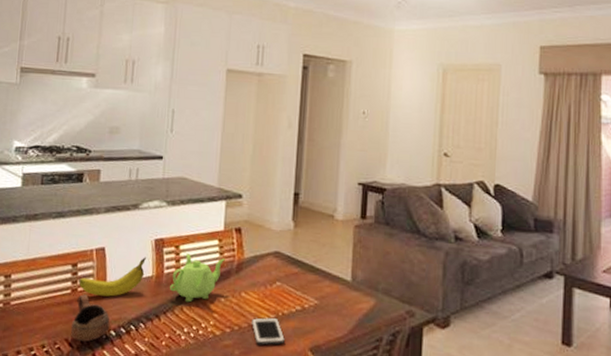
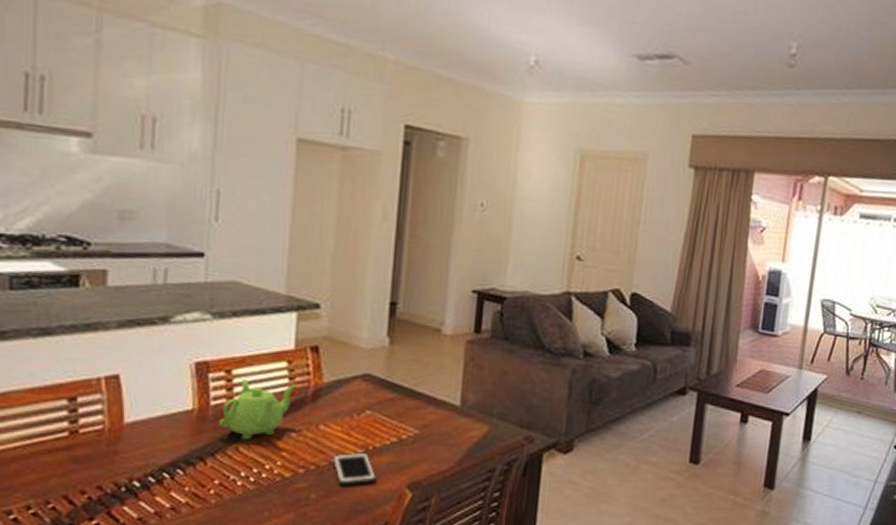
cup: present [70,294,110,342] -> none [70,437,132,498]
fruit: present [79,257,147,297] -> none [80,385,184,438]

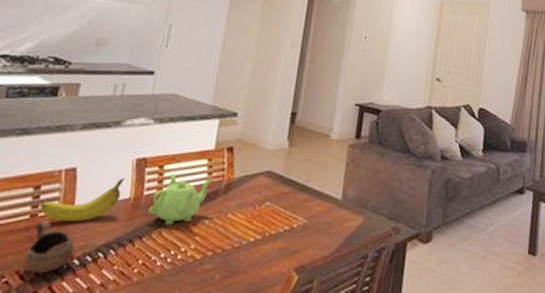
cup: none [70,437,132,498] -> present [23,220,74,274]
fruit: none [80,385,184,438] -> present [40,178,126,222]
cell phone: present [333,452,376,486] -> none [236,238,270,268]

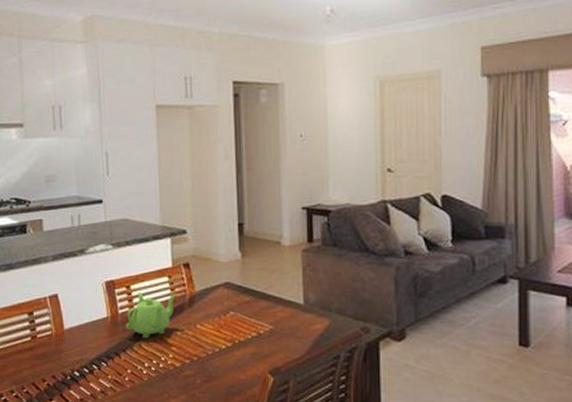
cup: present [23,220,74,274] -> none [35,340,73,385]
fruit: present [40,178,126,222] -> none [37,299,100,340]

